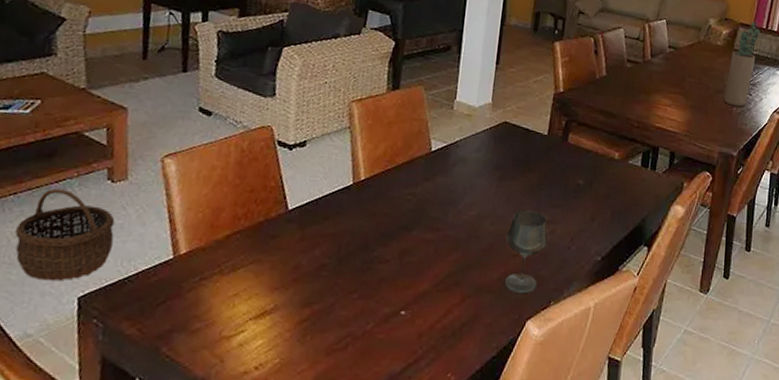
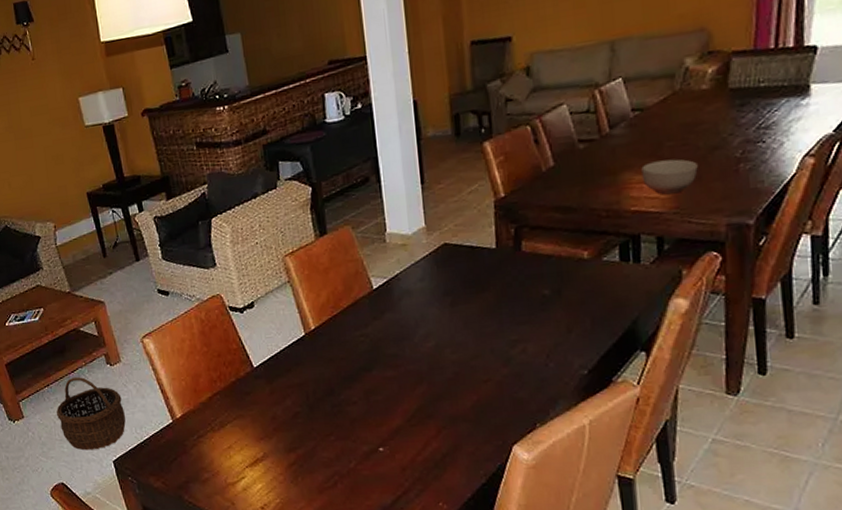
wine glass: present [505,210,548,294] -> none [471,332,520,420]
bowl: none [667,90,707,120] -> present [641,159,699,195]
vase: present [723,18,761,107] -> none [722,39,767,163]

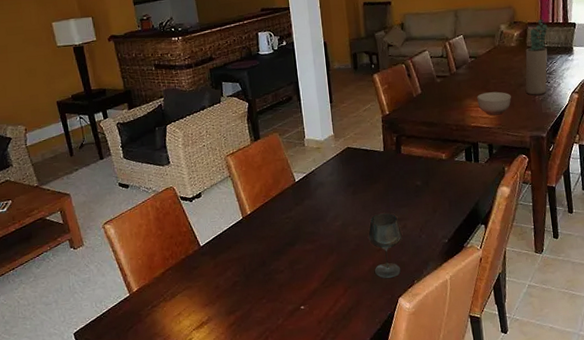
wicker basket: present [56,376,126,451] -> none [20,260,87,326]
wine glass: none [471,332,520,420] -> present [368,213,402,279]
vase: none [722,39,767,163] -> present [525,16,548,95]

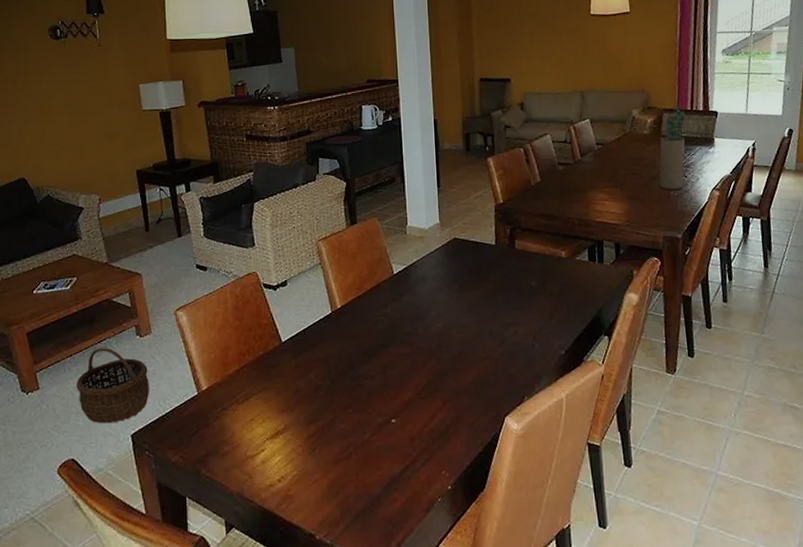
wicker basket: none [20,260,87,326] -> present [75,347,149,424]
wine glass: present [368,213,402,279] -> none [473,316,512,393]
bowl: present [477,91,512,116] -> none [603,184,644,211]

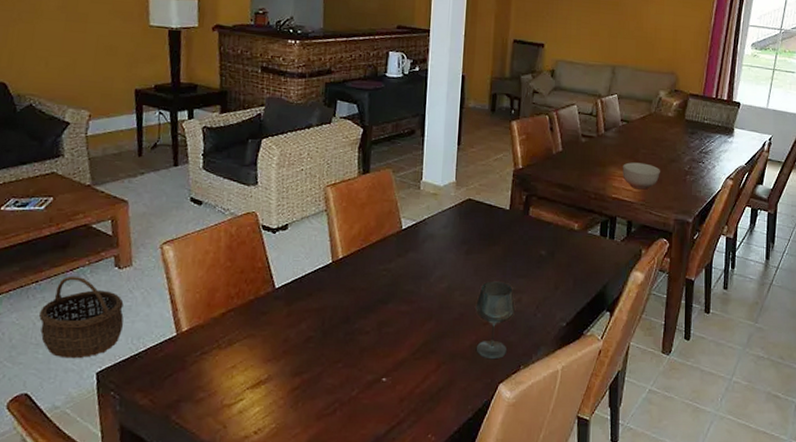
wine glass: none [473,316,512,393] -> present [475,281,515,360]
bowl: none [603,184,644,211] -> present [622,162,661,190]
vase: present [658,102,686,190] -> none [676,88,711,175]

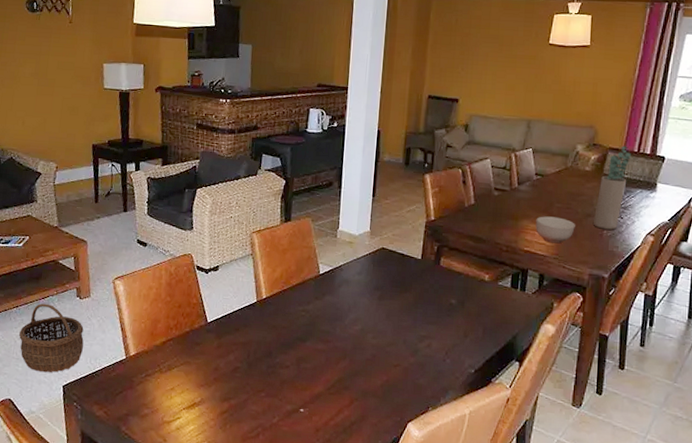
wine glass: present [475,281,515,360] -> none [387,326,425,400]
vase: none [676,88,711,175] -> present [593,142,632,230]

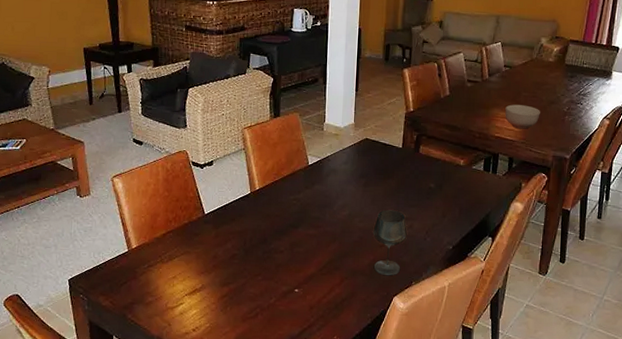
wicker basket: present [18,303,84,373] -> none [21,202,86,268]
wine glass: none [387,326,425,400] -> present [373,210,407,276]
vase: present [593,142,632,230] -> none [556,34,590,115]

